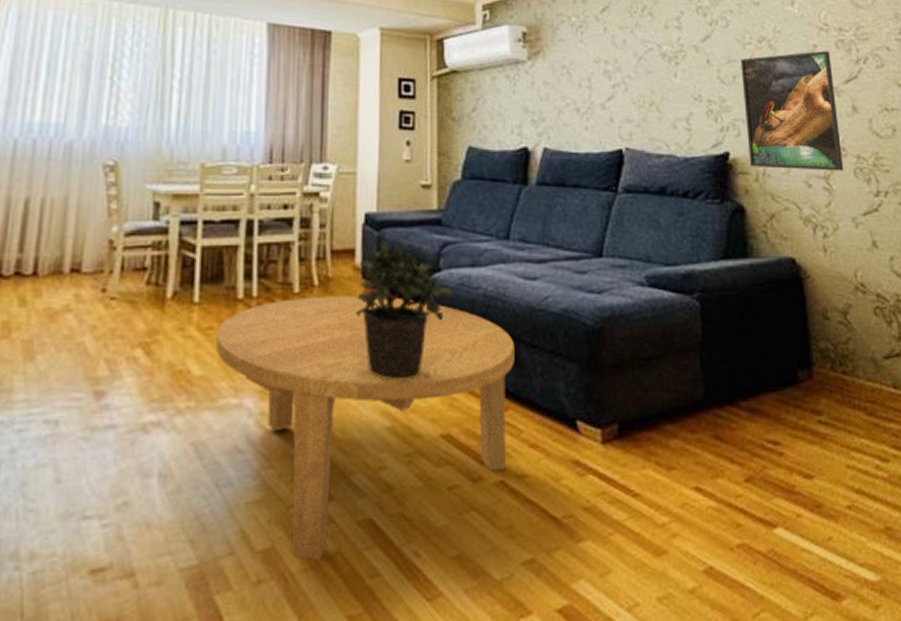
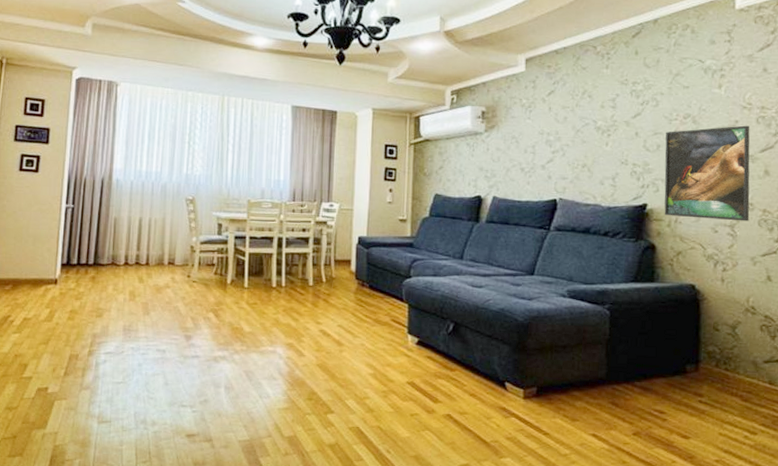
coffee table: present [216,296,515,562] -> none [259,288,463,447]
potted plant: present [356,240,453,380] -> none [351,255,420,346]

